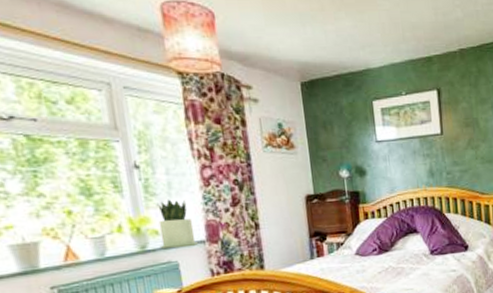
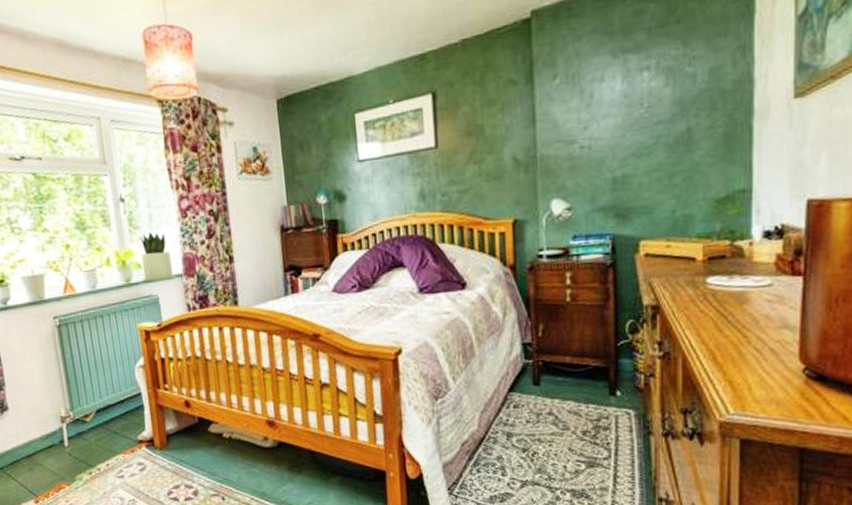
books: none [305,174,338,199] -> present [280,201,315,229]

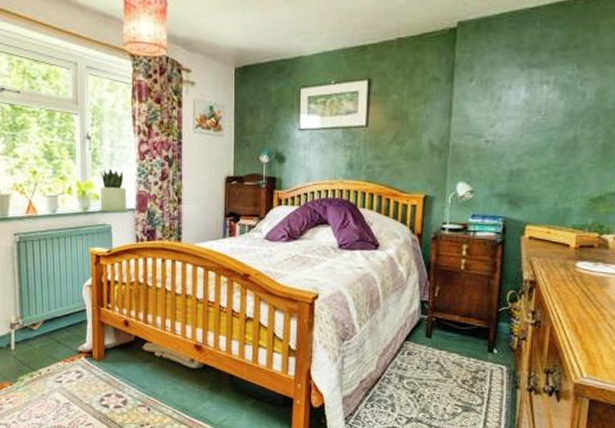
books: present [280,201,315,229] -> none [227,158,256,181]

